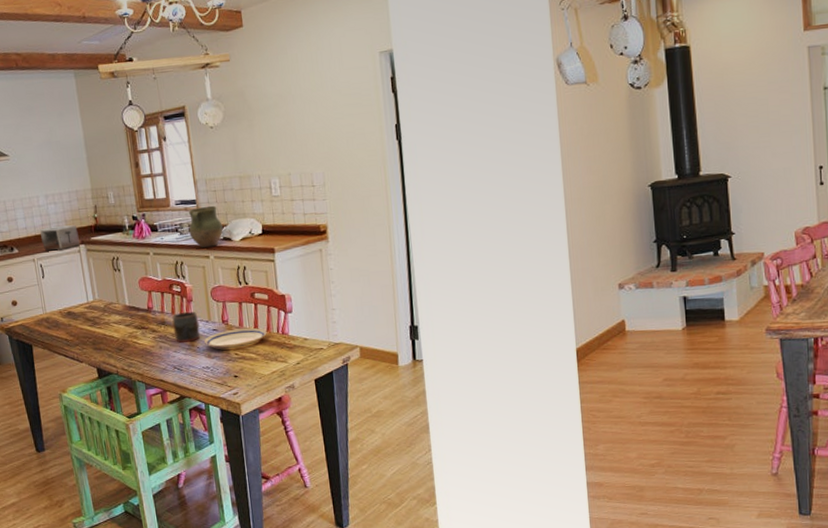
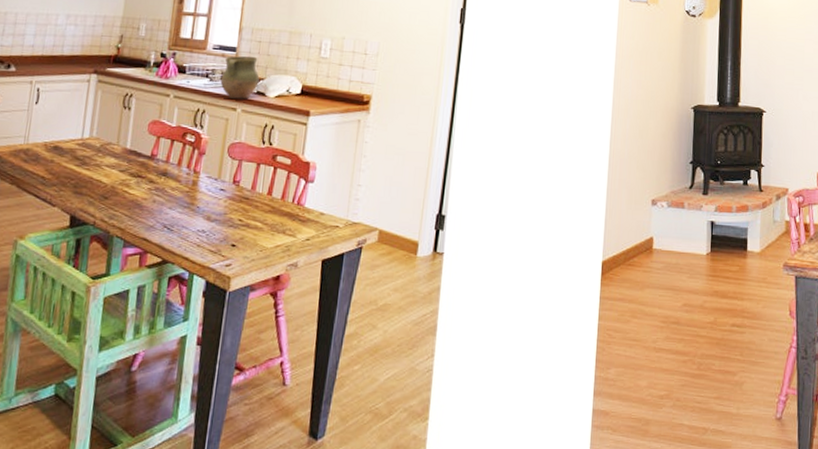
toaster: present [39,225,81,252] -> none [47,49,94,78]
mug: present [172,311,201,344] -> none [174,165,207,200]
plate: present [204,327,267,350] -> none [206,192,281,215]

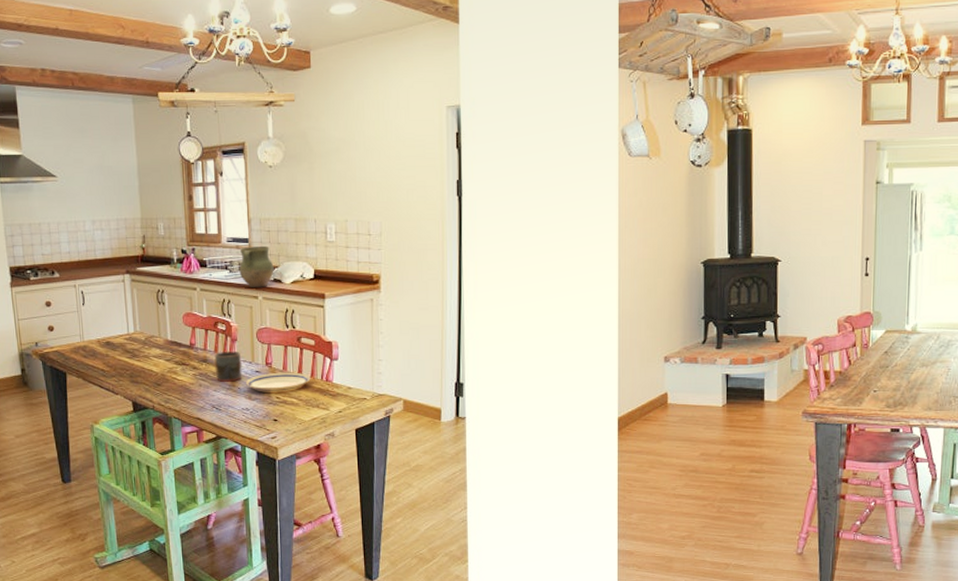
mug: none [174,165,207,200] -> present [214,351,243,383]
plate: none [206,192,281,215] -> present [245,372,311,392]

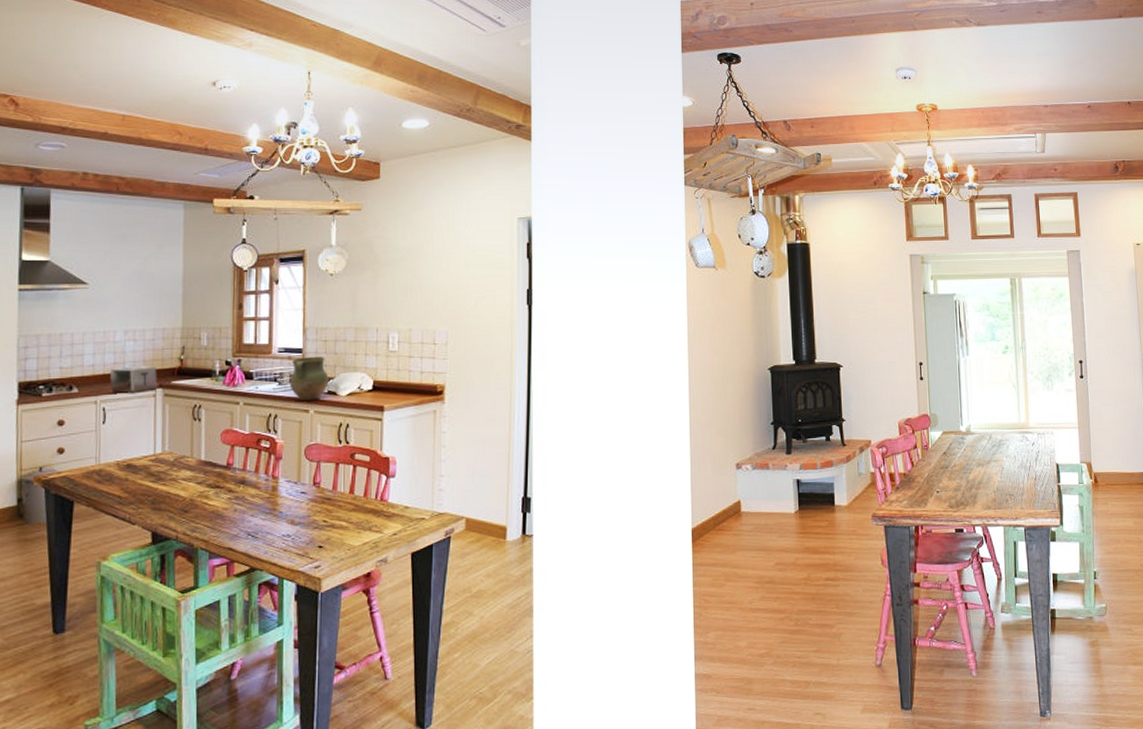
toaster: none [83,253,126,279] -> present [109,366,158,394]
mug: present [214,351,243,383] -> none [254,470,287,507]
plate: present [245,372,311,392] -> none [288,492,363,516]

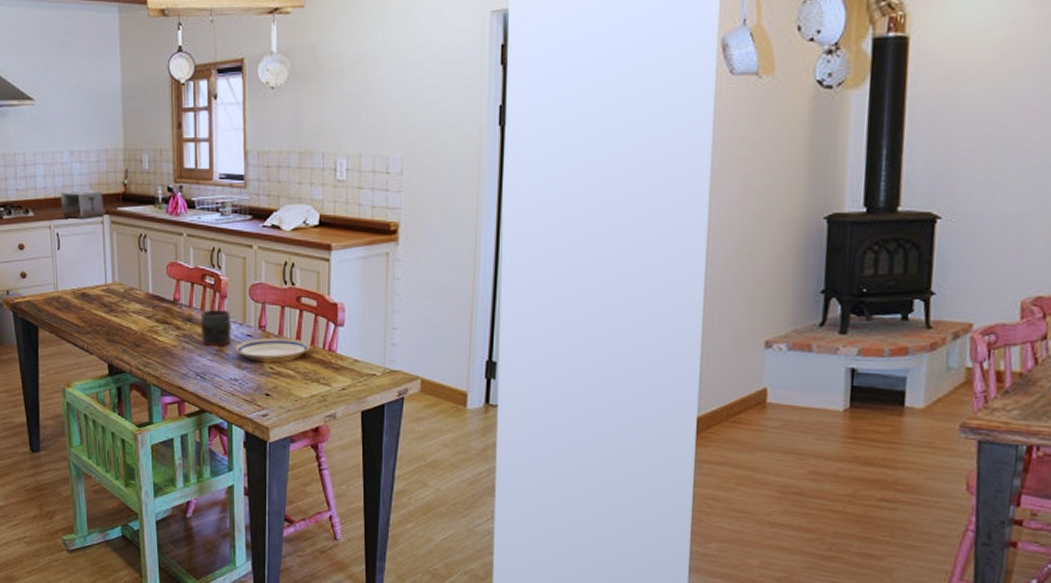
mug: none [254,470,287,507] -> present [200,309,233,347]
plate: none [288,492,363,516] -> present [234,337,310,362]
ceramic jug: present [289,356,329,401] -> none [232,184,272,234]

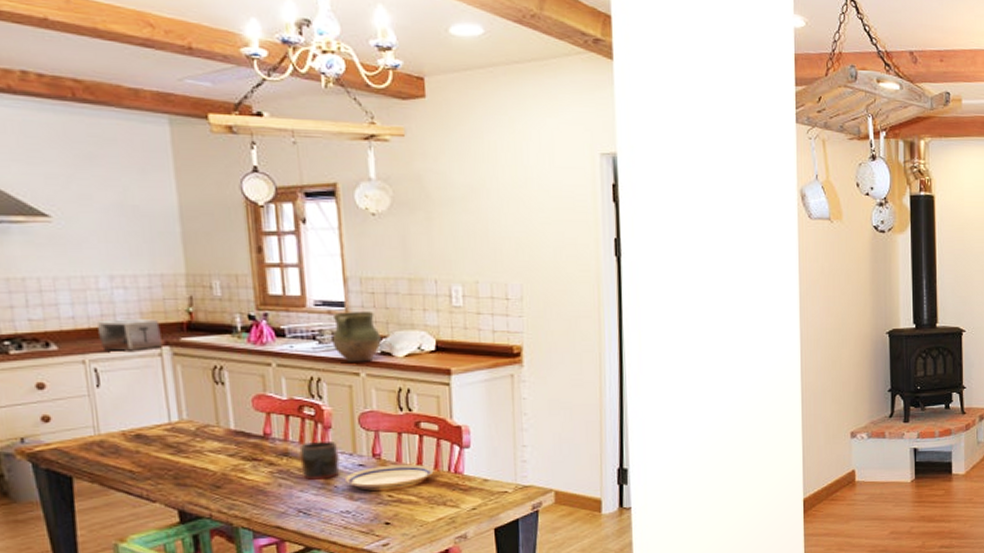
ceramic jug: none [232,184,272,234] -> present [332,311,381,362]

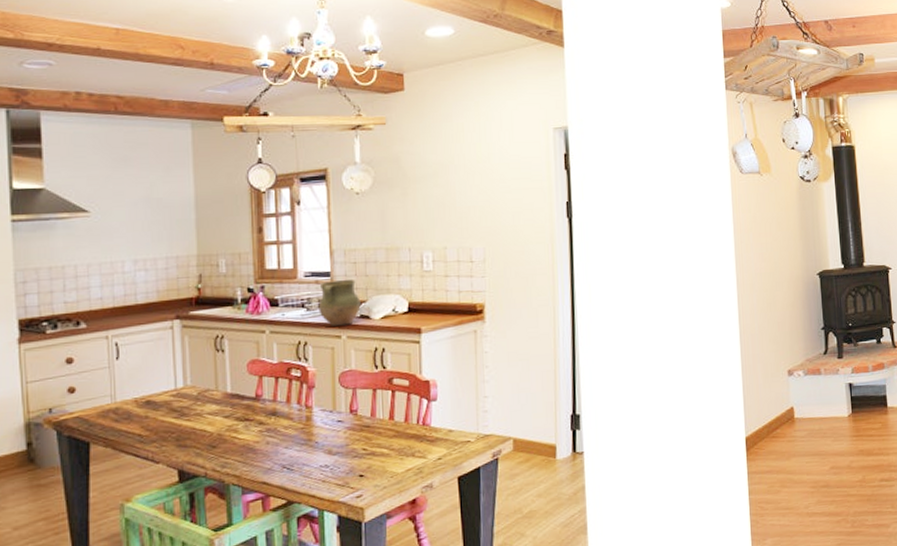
toaster: present [96,319,164,353] -> none [120,296,175,328]
mug: present [299,440,341,481] -> none [286,399,322,438]
plate: present [344,464,434,491] -> none [324,418,404,445]

